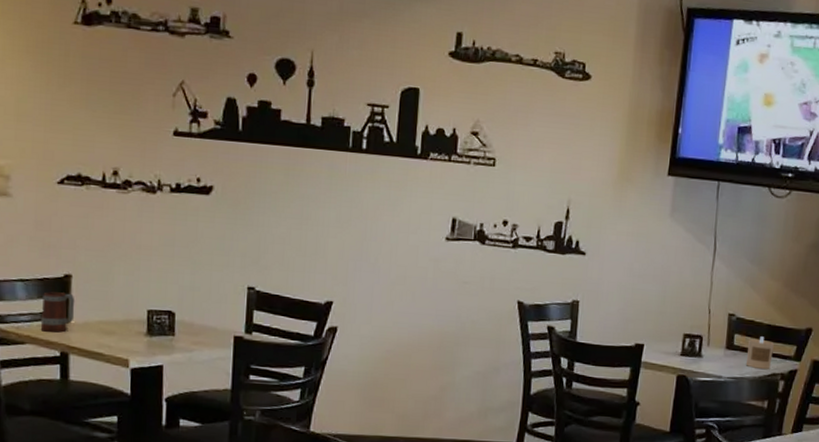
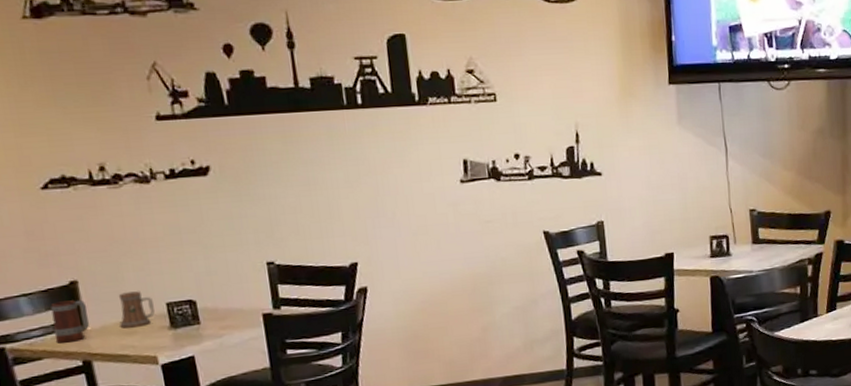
beer mug: none [101,293,136,330] -> present [118,291,155,330]
candle: present [745,336,774,369] -> none [773,226,798,258]

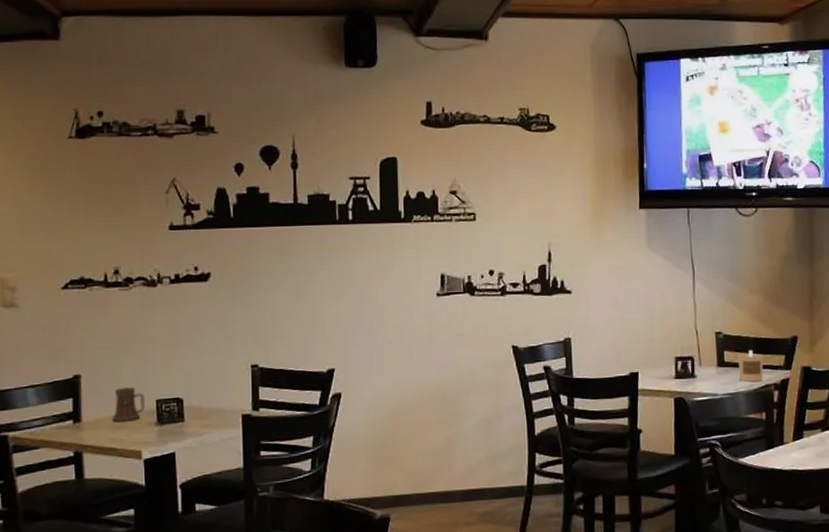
beer mug: present [50,299,89,345] -> none [53,393,86,435]
candle: none [773,226,798,258] -> present [738,350,764,382]

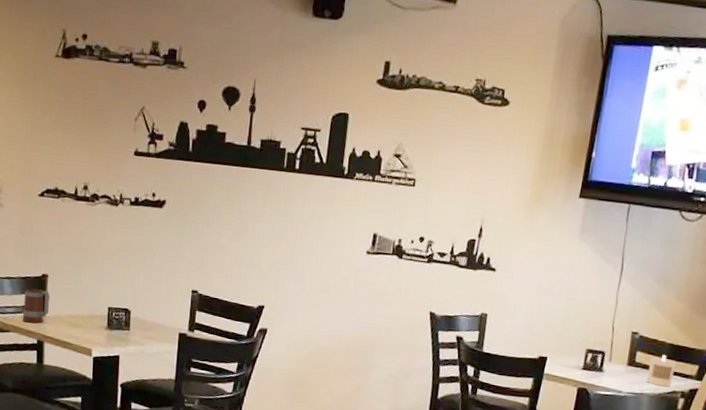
beer mug: none [53,393,86,435] -> present [22,288,50,324]
beer mug: present [112,387,145,424] -> none [70,291,99,323]

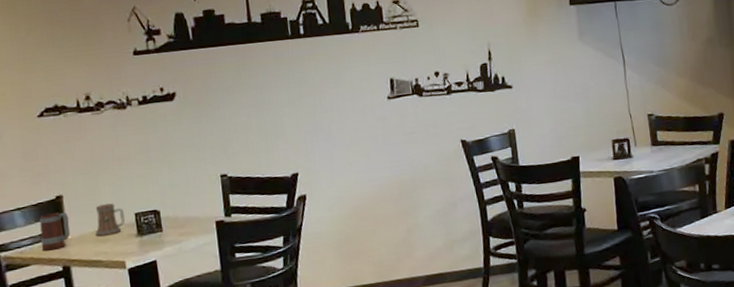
beer mug: none [70,291,99,323] -> present [95,203,125,238]
candle: present [646,355,676,387] -> none [670,128,694,158]

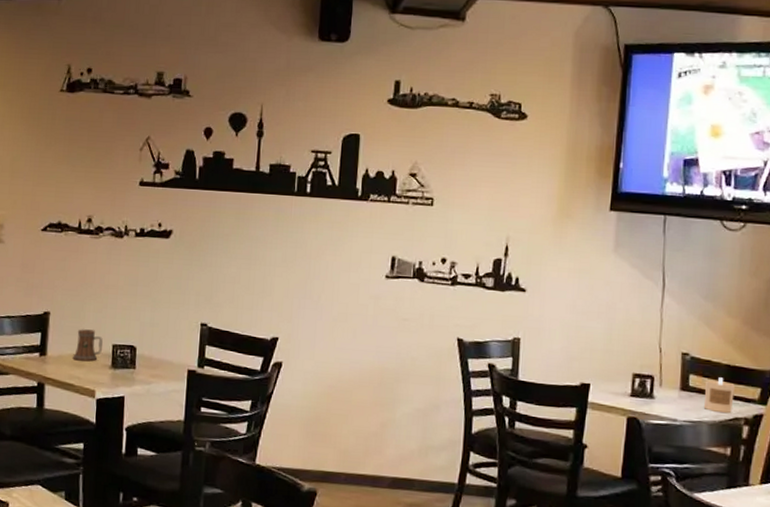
beer mug: present [39,212,70,252] -> none [22,327,52,366]
candle: none [670,128,694,158] -> present [703,377,735,413]

